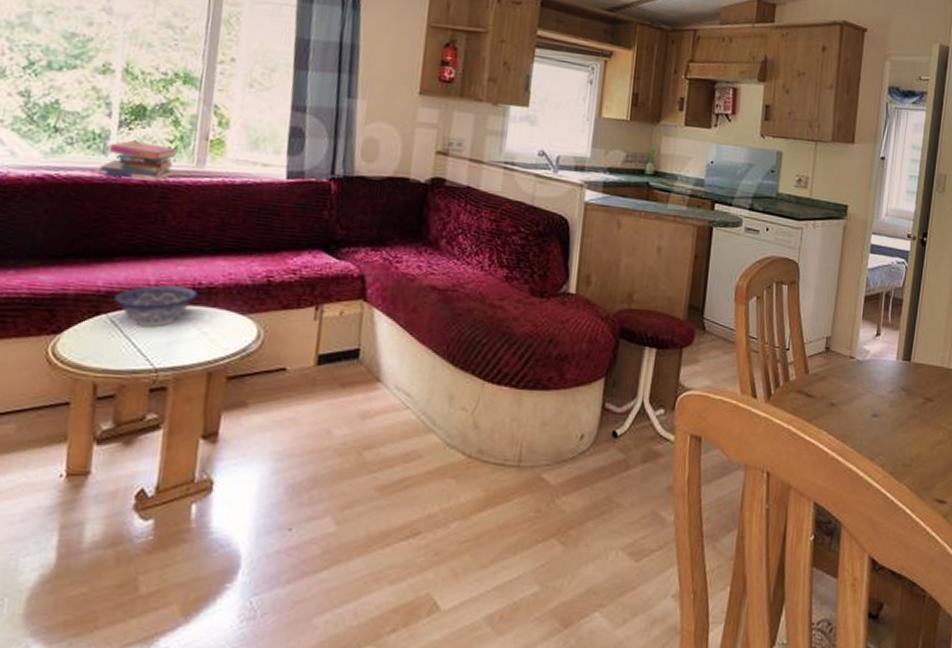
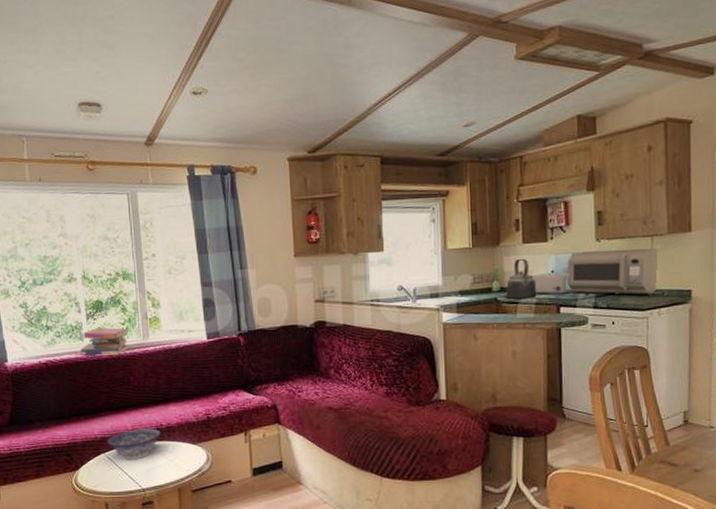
kettle: none [658,141,694,190] -> present [505,258,537,300]
toaster: none [690,162,729,191] -> present [532,273,571,296]
microwave: none [727,145,825,208] -> present [567,249,668,298]

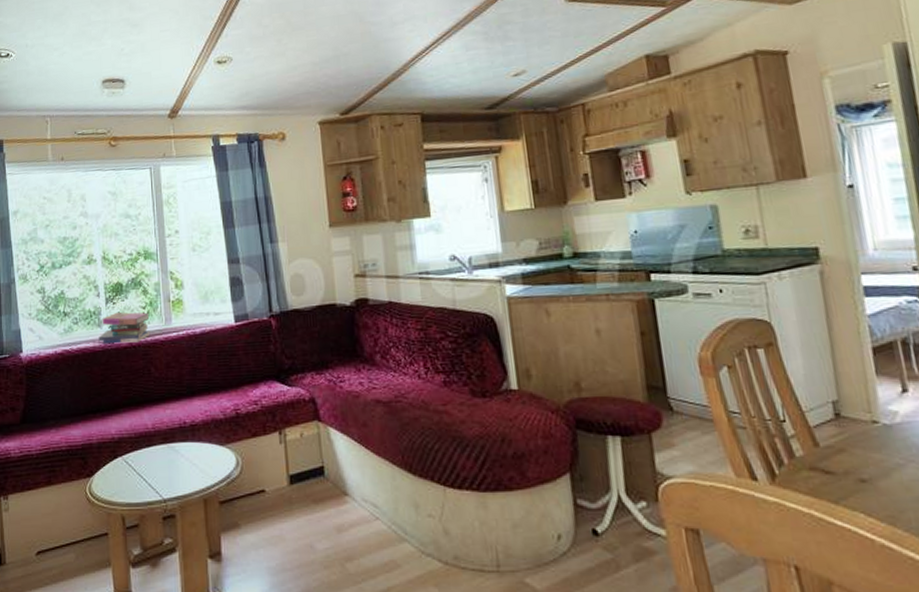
decorative bowl: present [106,428,162,460] -> none [124,427,186,465]
kettle: present [505,258,537,300] -> none [580,218,620,267]
toaster: present [532,273,571,296] -> none [611,233,662,261]
microwave: present [567,249,668,298] -> none [653,200,787,260]

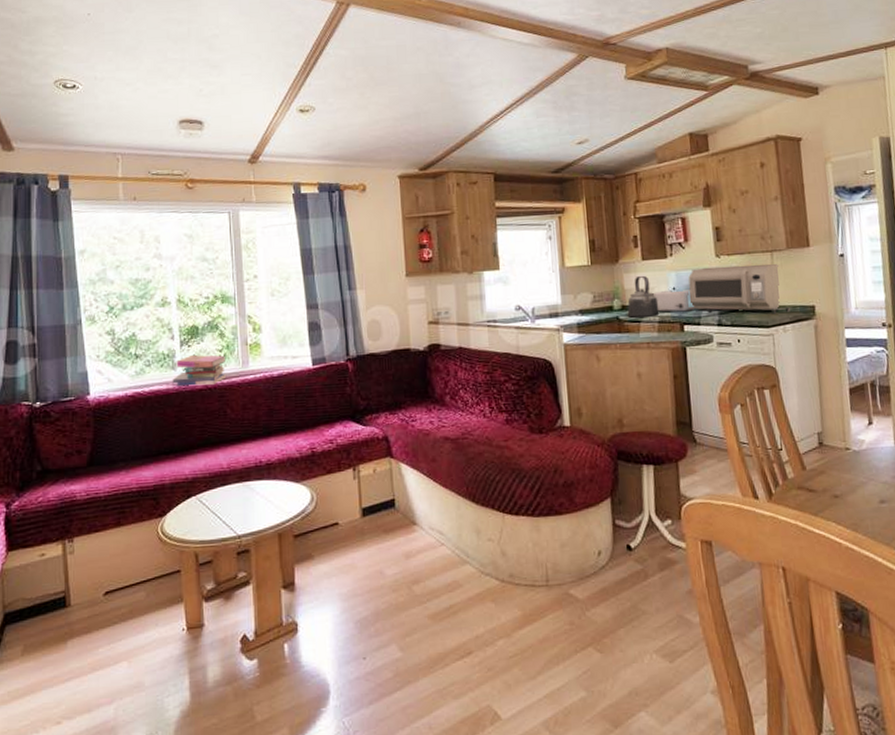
kettle: none [580,218,620,267] -> present [627,275,660,319]
toaster: none [611,233,662,261] -> present [653,290,694,314]
microwave: none [653,200,787,260] -> present [688,264,791,314]

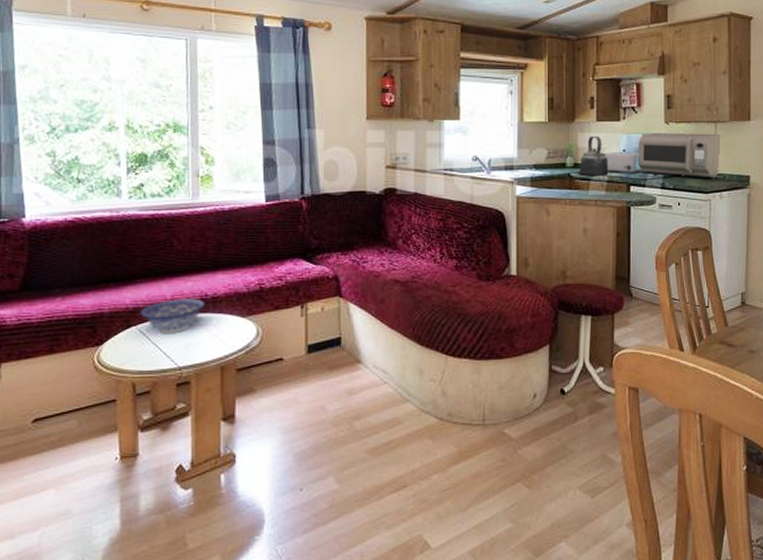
books: present [172,355,227,386] -> none [116,184,176,215]
decorative bowl: none [198,466,261,503] -> present [139,298,207,334]

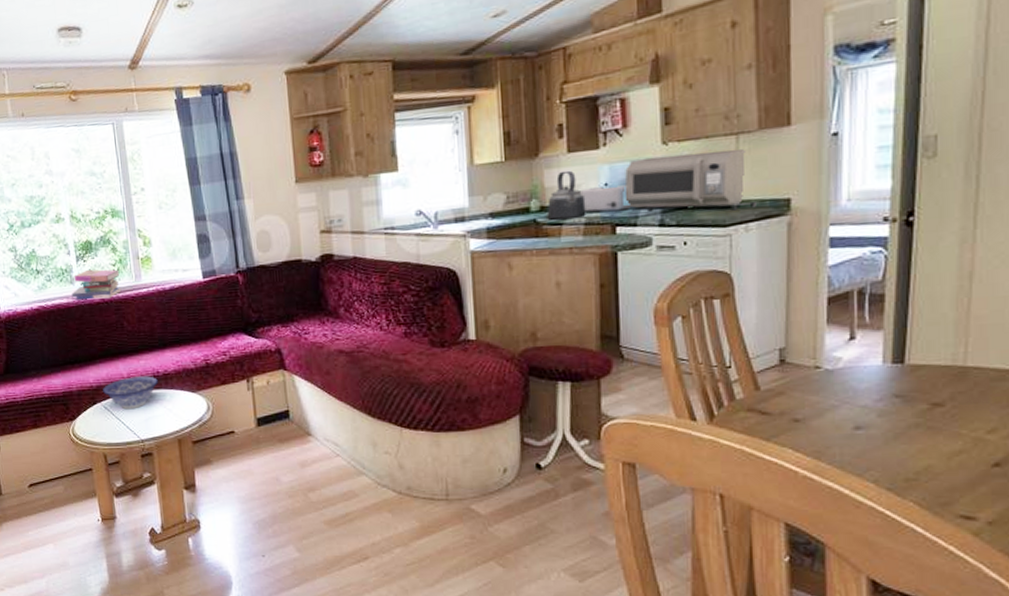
books: none [116,184,176,215] -> present [71,269,122,300]

